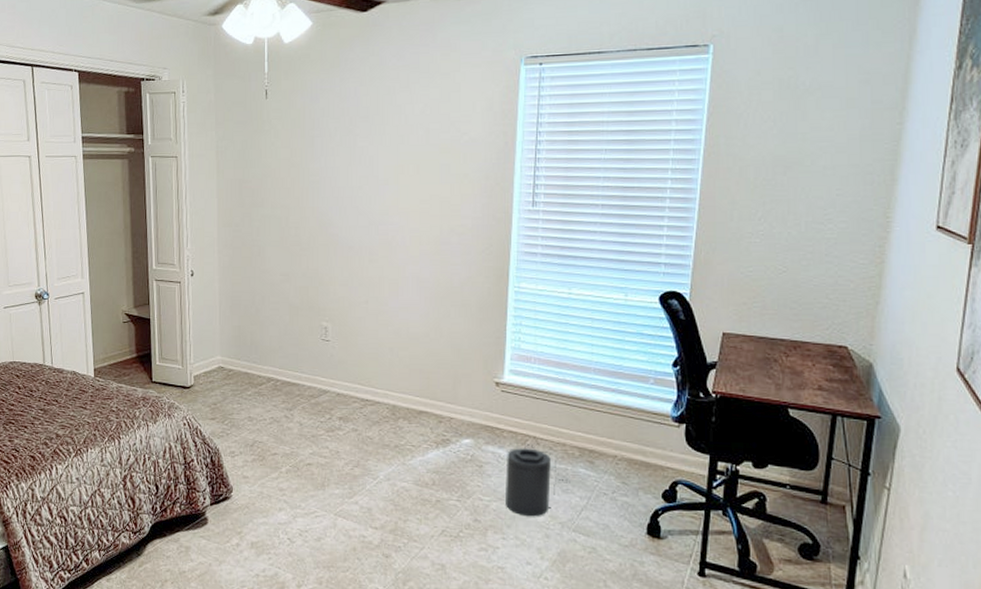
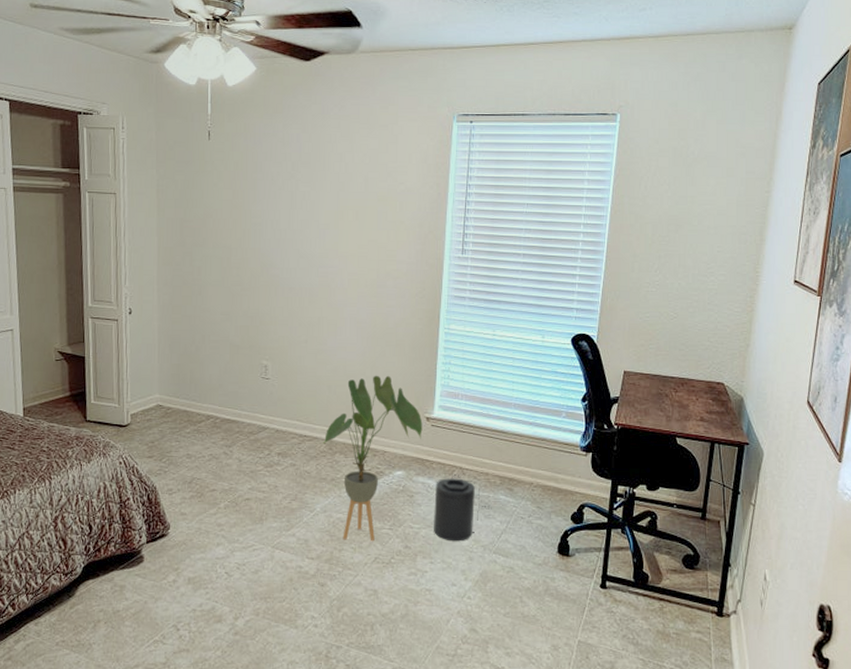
house plant: none [386,337,492,512] -> present [323,375,423,540]

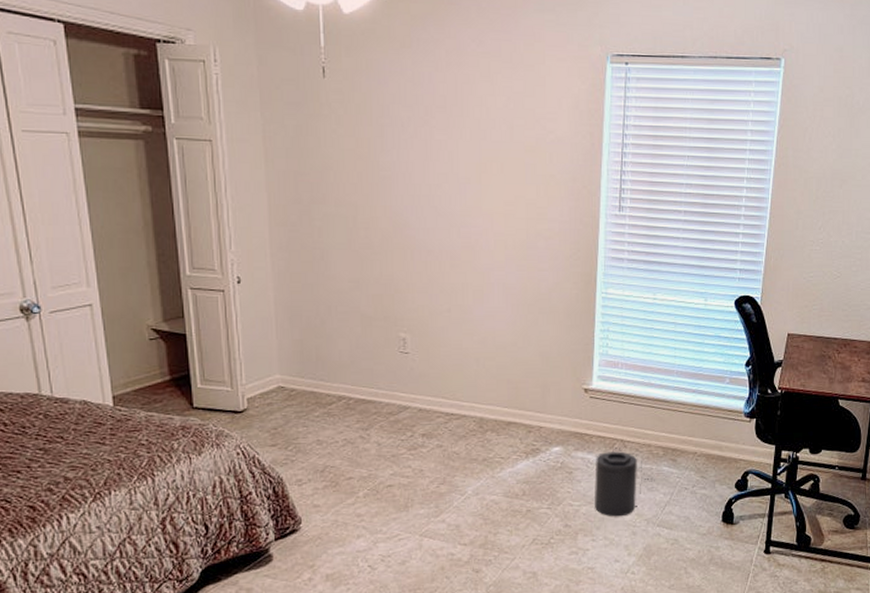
house plant: present [323,375,423,540] -> none [472,345,581,523]

